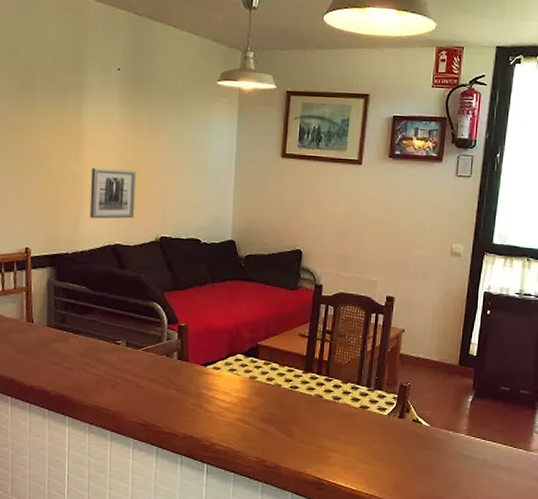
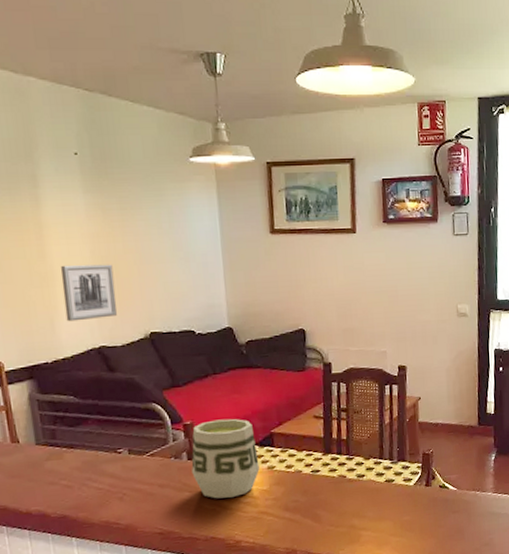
cup: none [180,325,243,401] -> present [191,418,260,499]

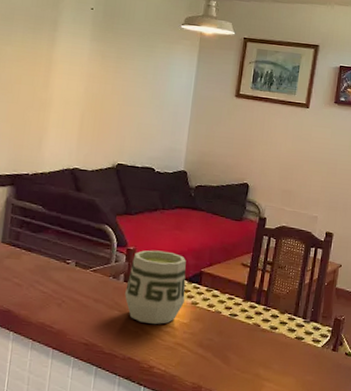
wall art: present [60,264,117,322] -> none [52,95,100,145]

